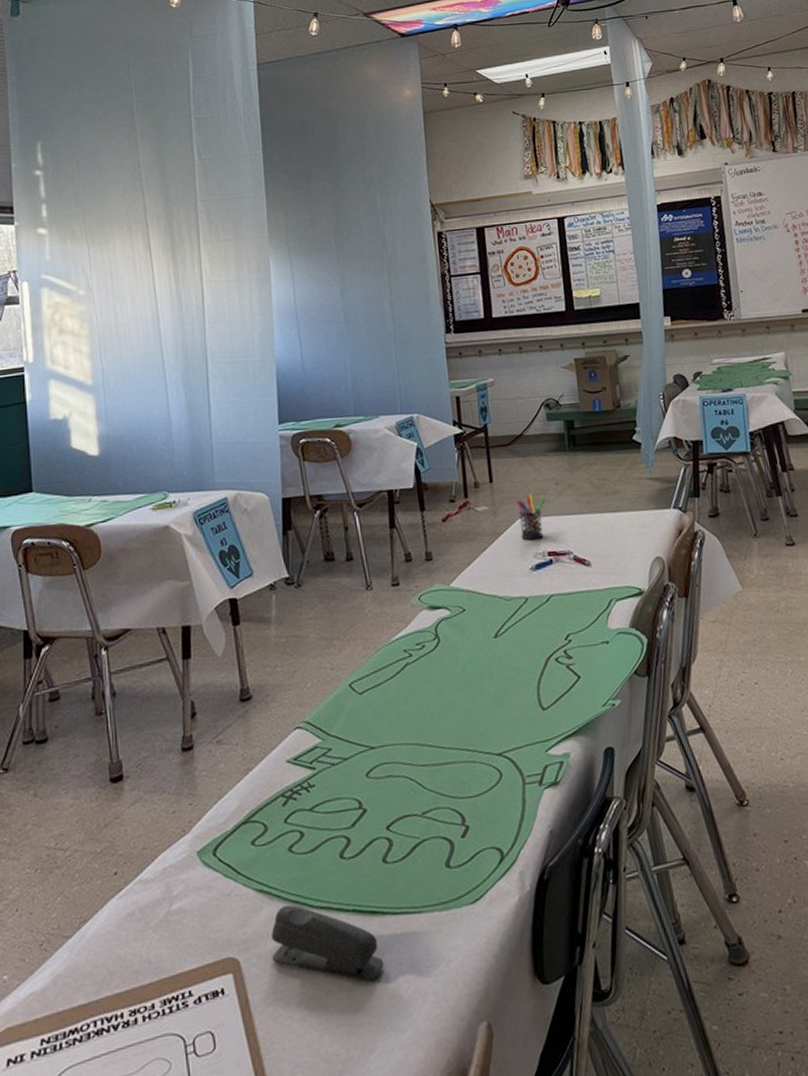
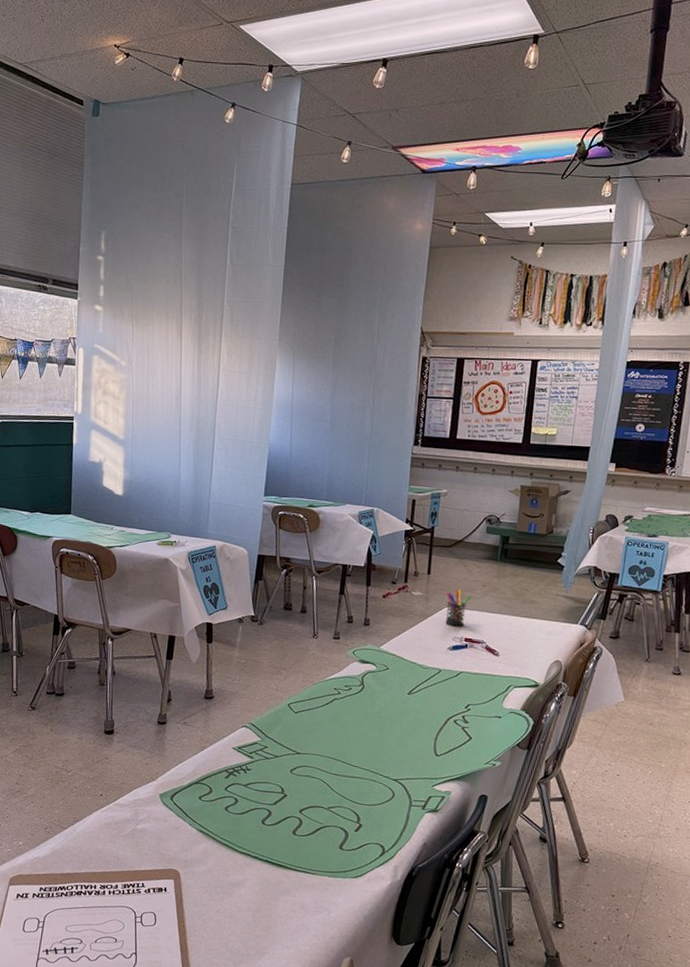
stapler: present [270,904,385,983] -> none [203,845,283,910]

